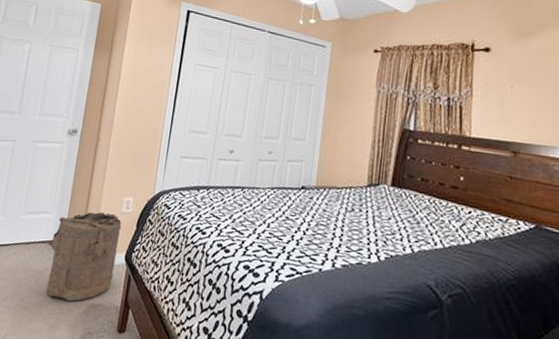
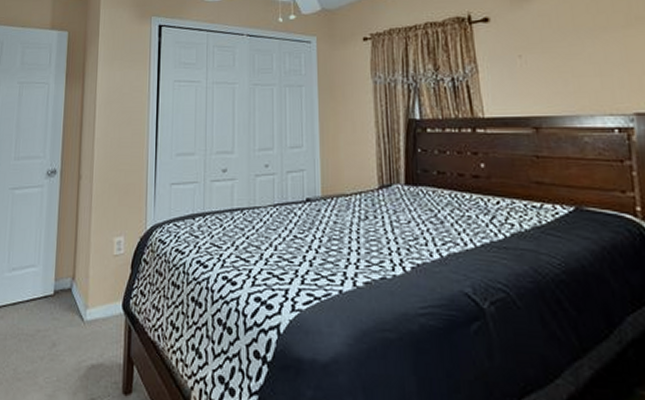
laundry hamper: present [39,212,122,302] -> none [27,257,115,366]

